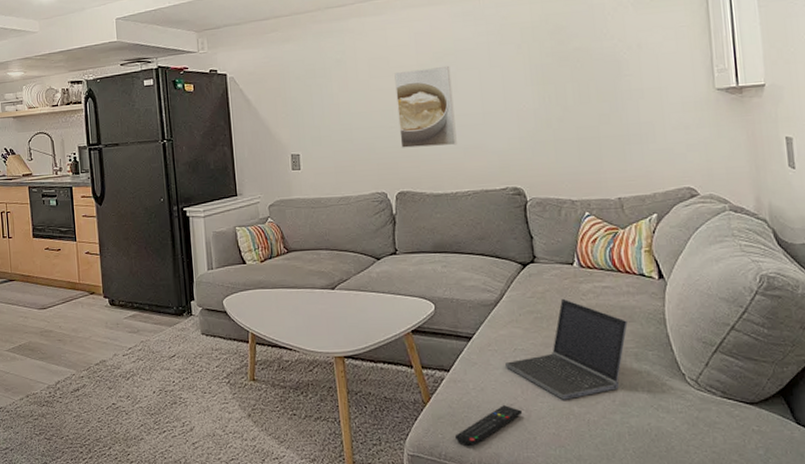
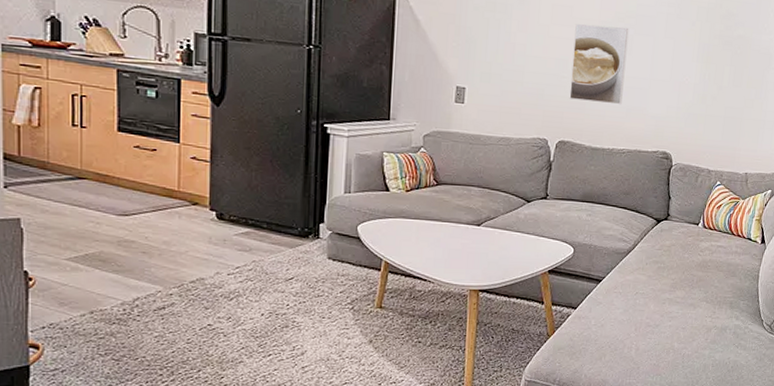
remote control: present [454,405,523,447] -> none [570,340,633,374]
laptop computer: present [505,298,628,400] -> none [626,253,730,337]

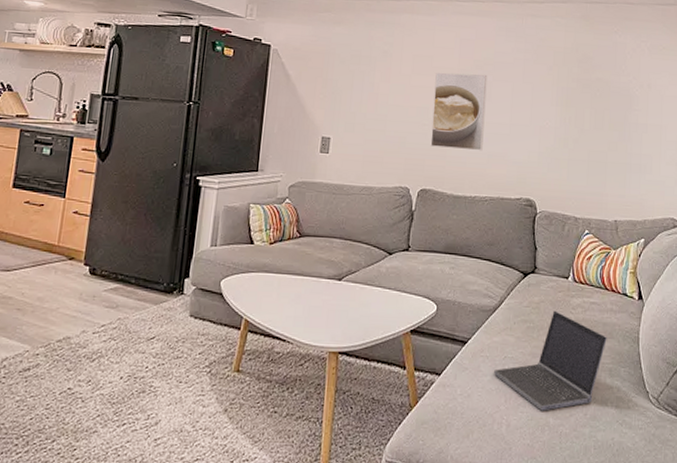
laptop computer: none [626,253,730,337] -> present [494,310,607,411]

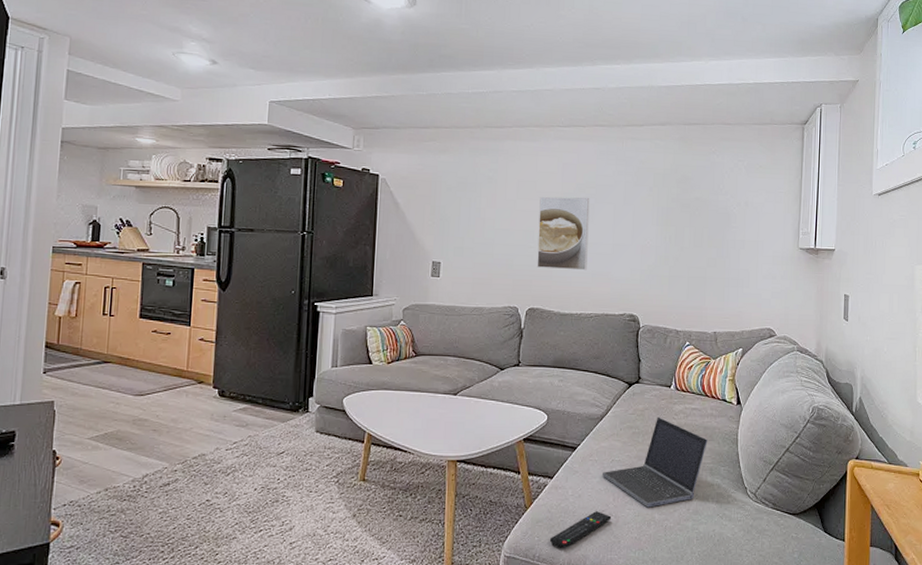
remote control: none [434,413,503,455] -> present [549,511,612,549]

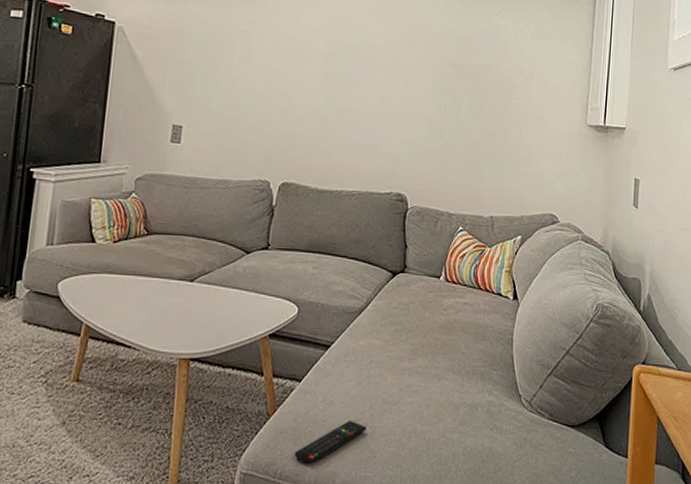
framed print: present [537,196,590,271] -> none [293,55,357,142]
laptop computer: present [603,417,708,508] -> none [359,312,479,417]

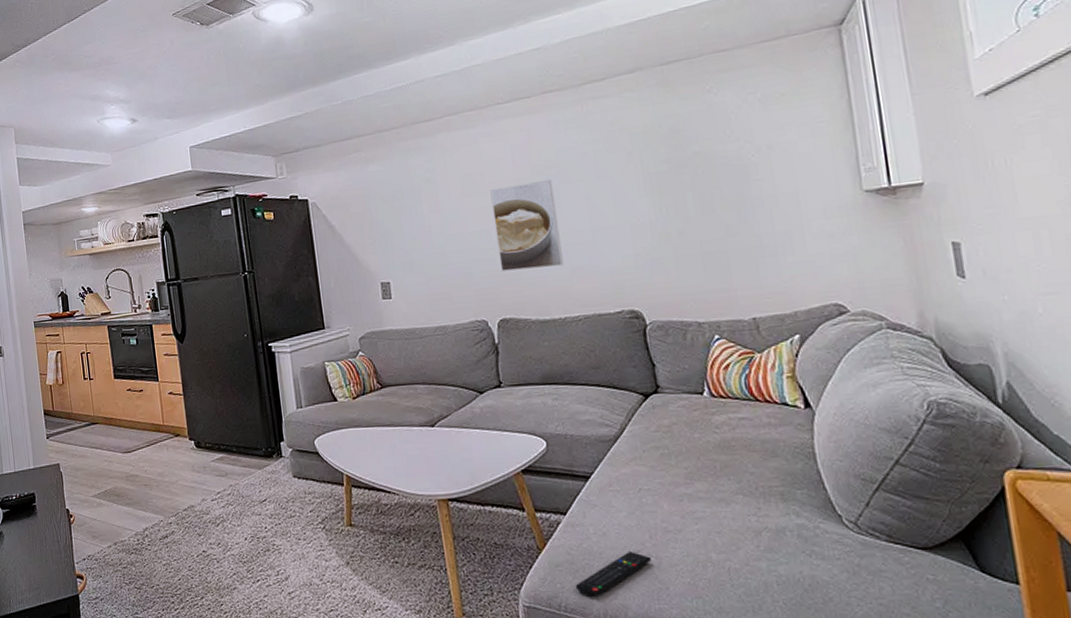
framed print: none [293,55,357,142] -> present [490,179,564,271]

